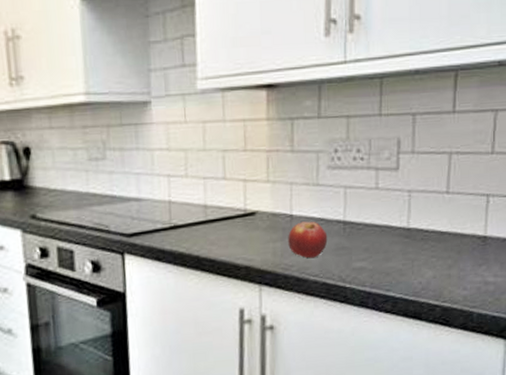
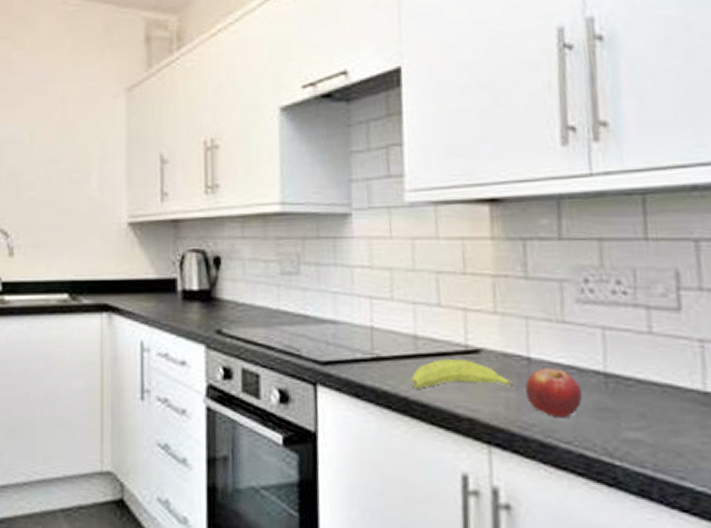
fruit: none [201,221,280,248] -> present [411,359,515,389]

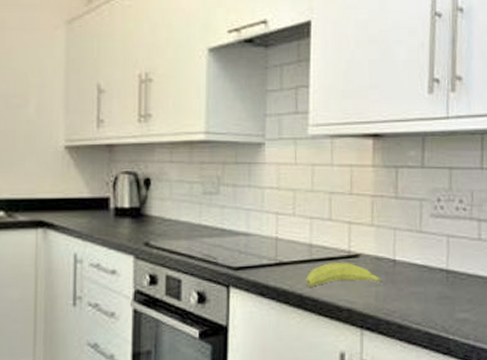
fruit: present [525,368,583,418] -> none [391,267,431,306]

